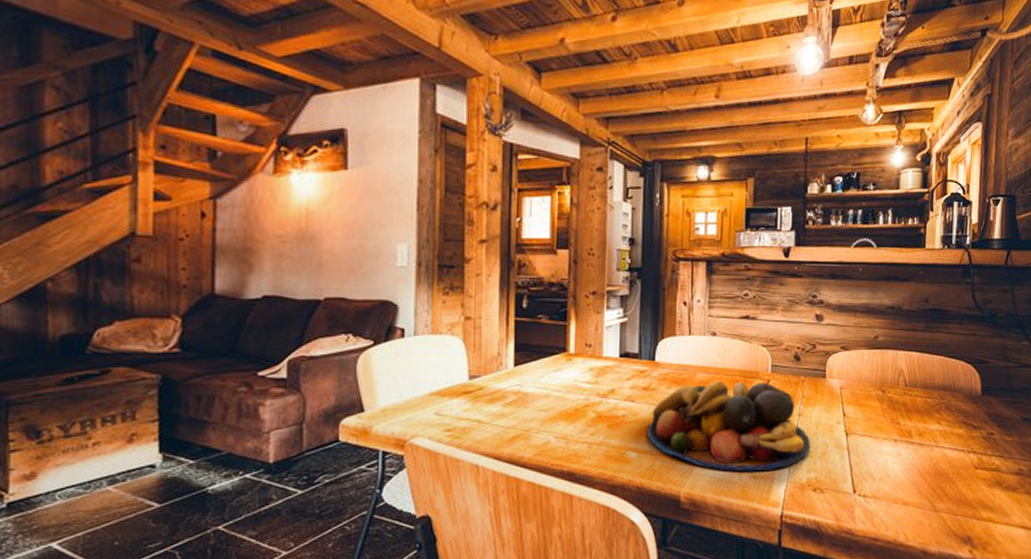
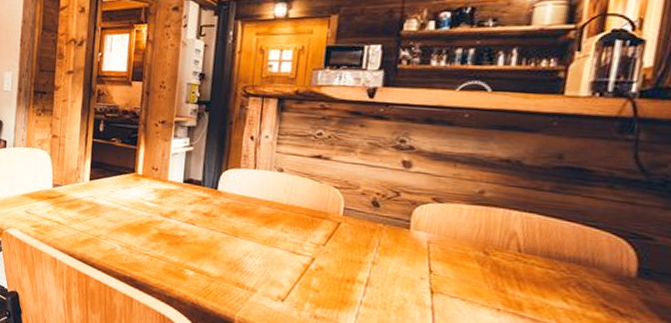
fruit bowl: present [647,380,811,472] -> none [205,215,385,315]

